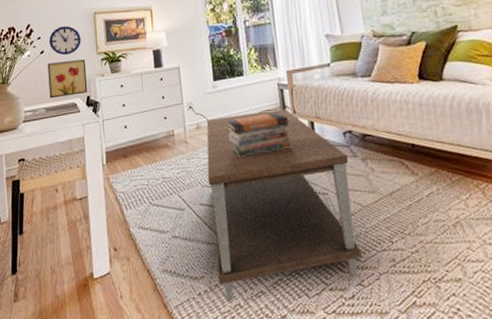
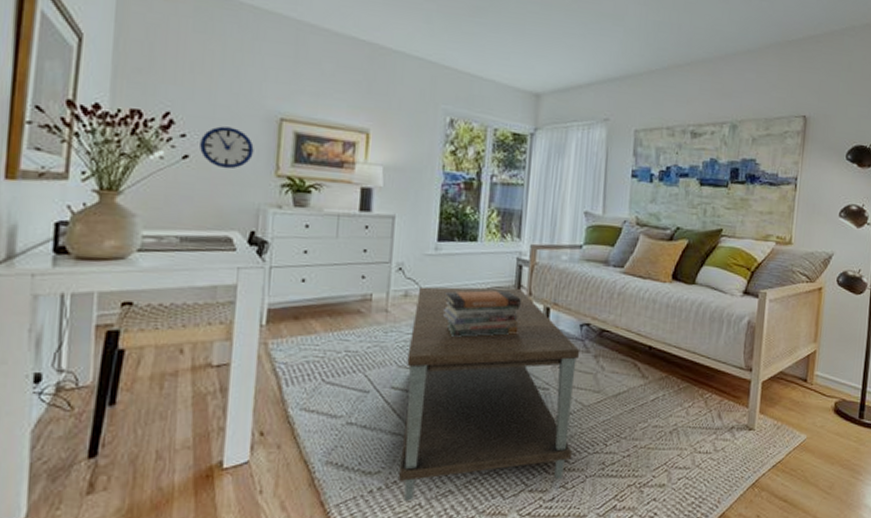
wall art: present [47,59,88,99] -> none [188,174,256,227]

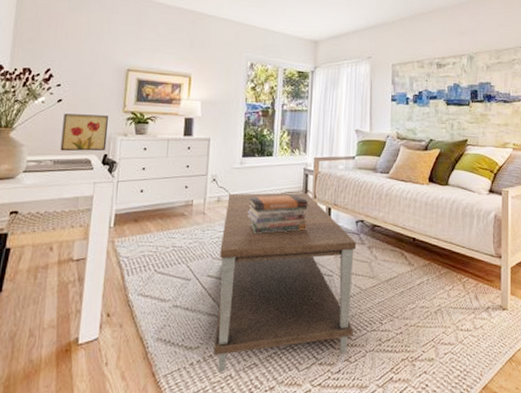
wall art: none [188,174,256,227] -> present [60,113,109,152]
wall clock: present [200,126,254,169] -> none [70,77,108,108]

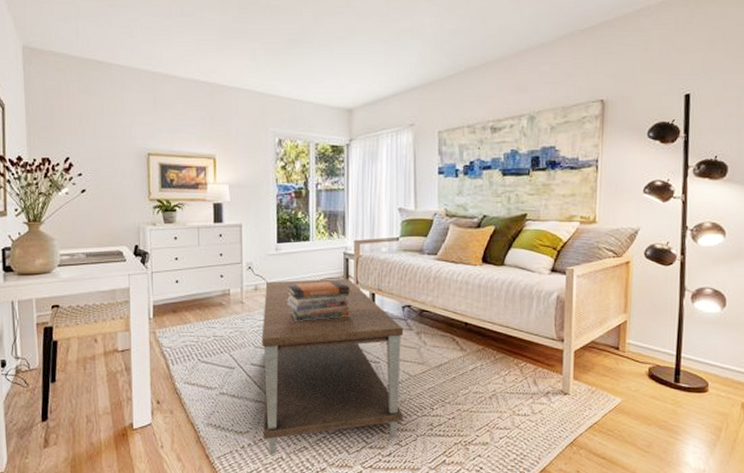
wall art: present [60,113,109,152] -> none [89,204,136,244]

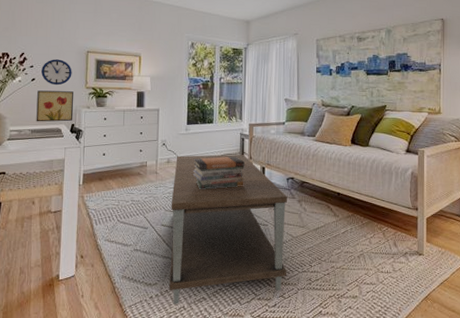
wall art: none [89,204,136,244] -> present [36,90,74,122]
wall clock: none [92,165,131,198] -> present [41,59,72,86]

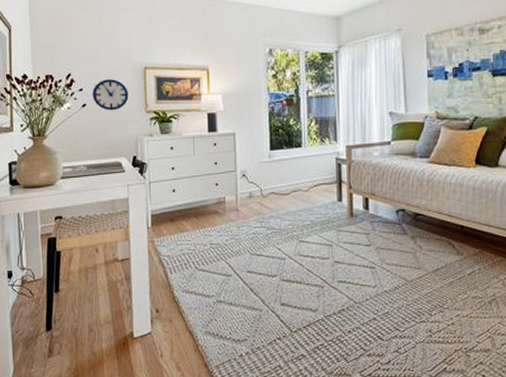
wall art: present [36,90,74,122] -> none [90,117,135,156]
coffee table: present [169,154,288,305] -> none [257,183,402,363]
book stack: present [193,156,246,189] -> none [281,186,344,228]

